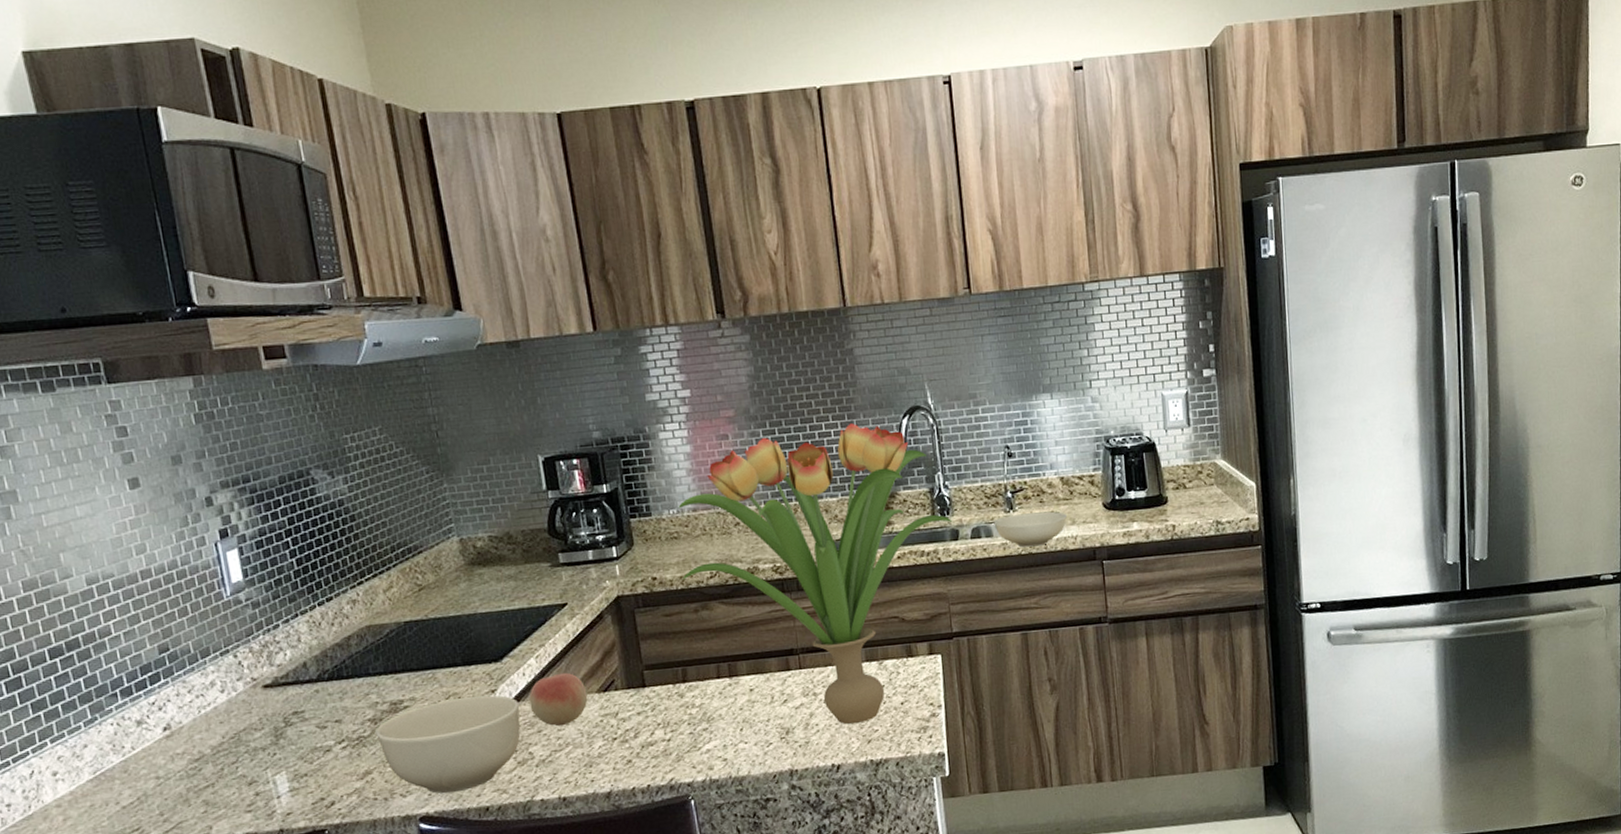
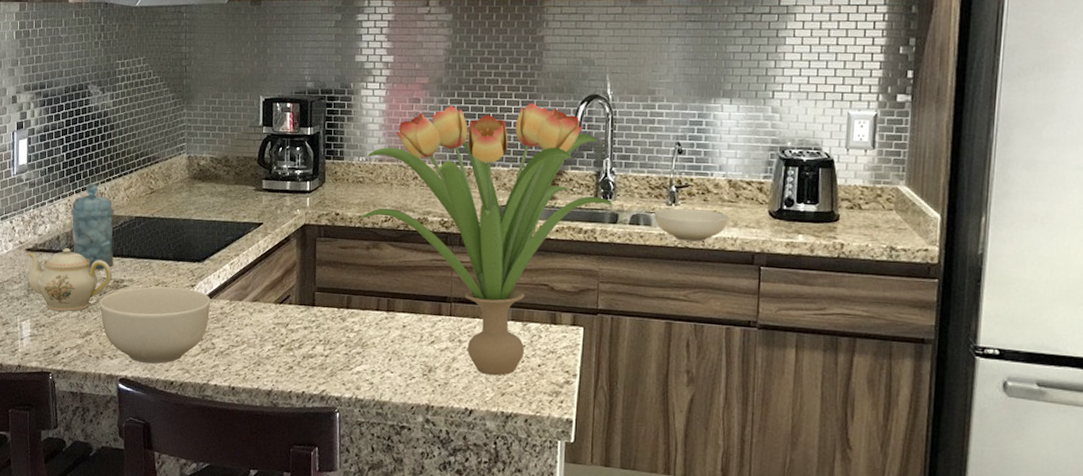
teapot: none [265,675,387,755] -> present [27,248,113,312]
canister: none [315,590,386,695] -> present [70,183,114,270]
fruit: present [529,672,588,727] -> none [219,280,266,326]

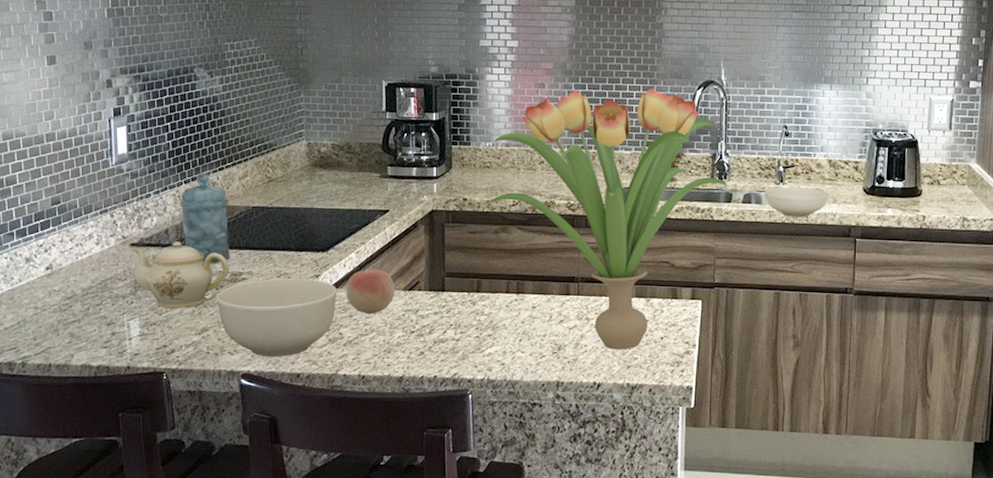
fruit: none [219,280,266,326] -> present [346,269,395,315]

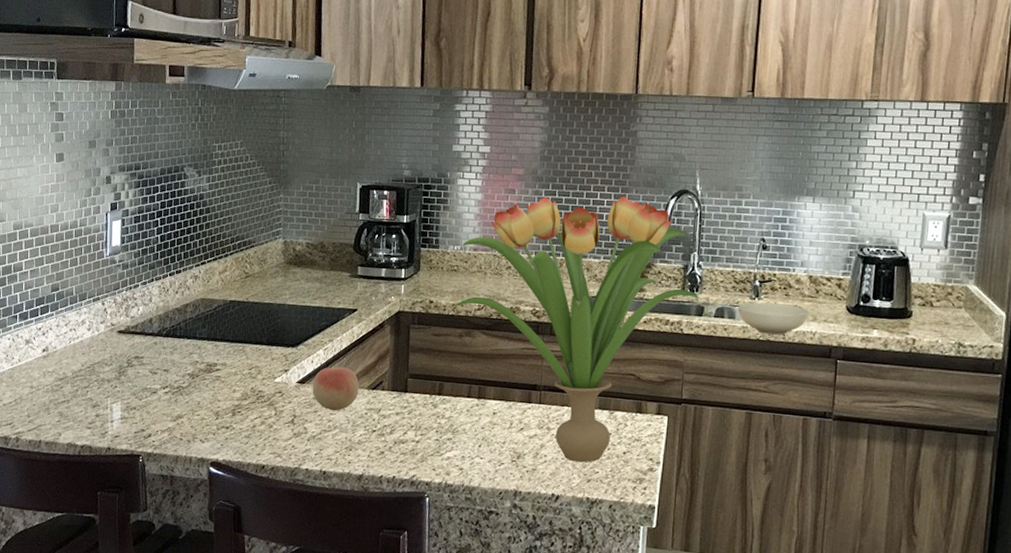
teapot: present [132,242,230,308] -> none [119,331,206,395]
canister: present [179,172,230,263] -> none [163,266,209,353]
bowl: present [216,278,338,358] -> none [191,370,305,448]

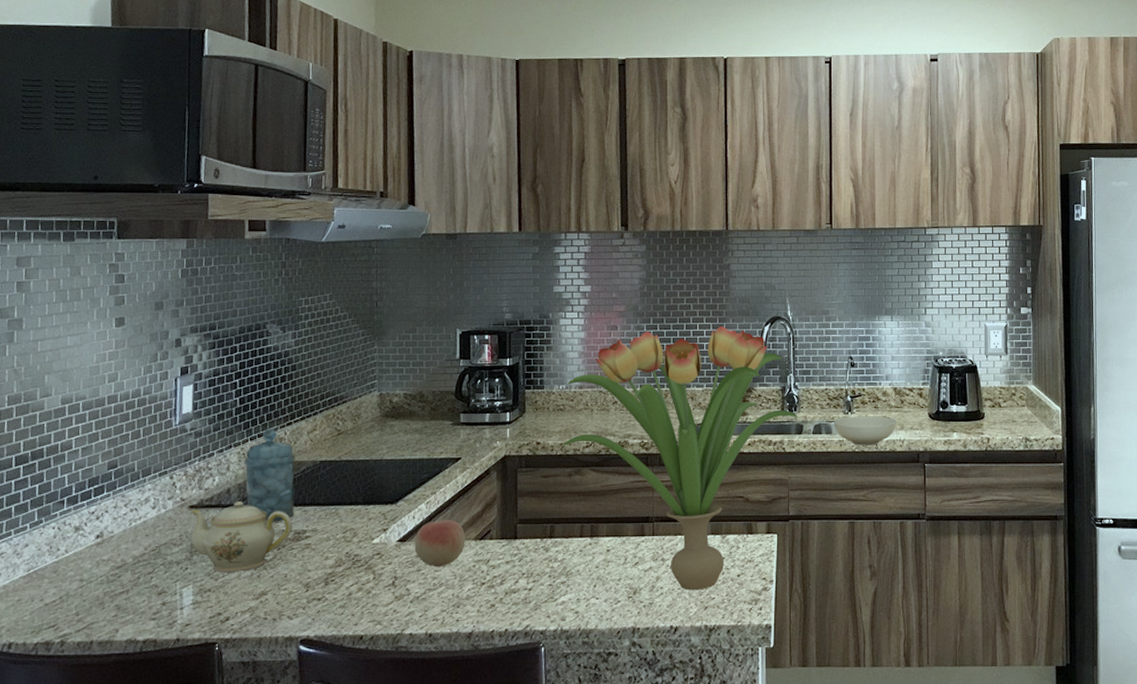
teapot: none [119,331,206,395] -> present [190,501,293,572]
canister: none [163,266,209,353] -> present [243,428,296,522]

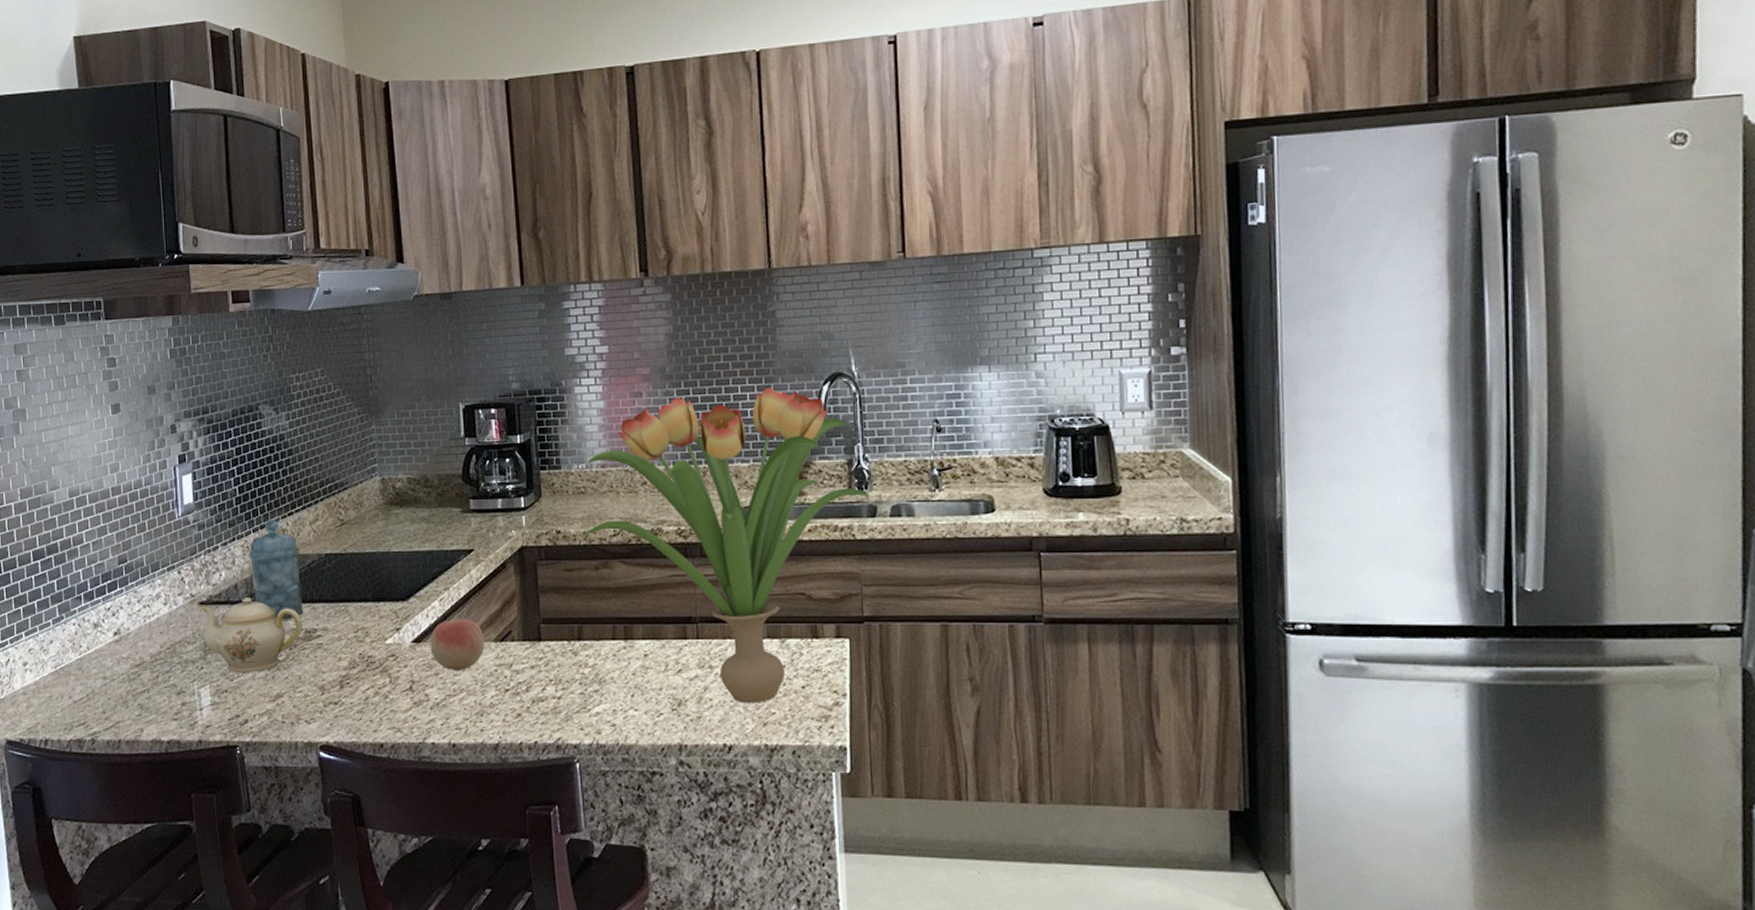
bowl: present [833,416,897,446] -> none [916,493,1000,531]

